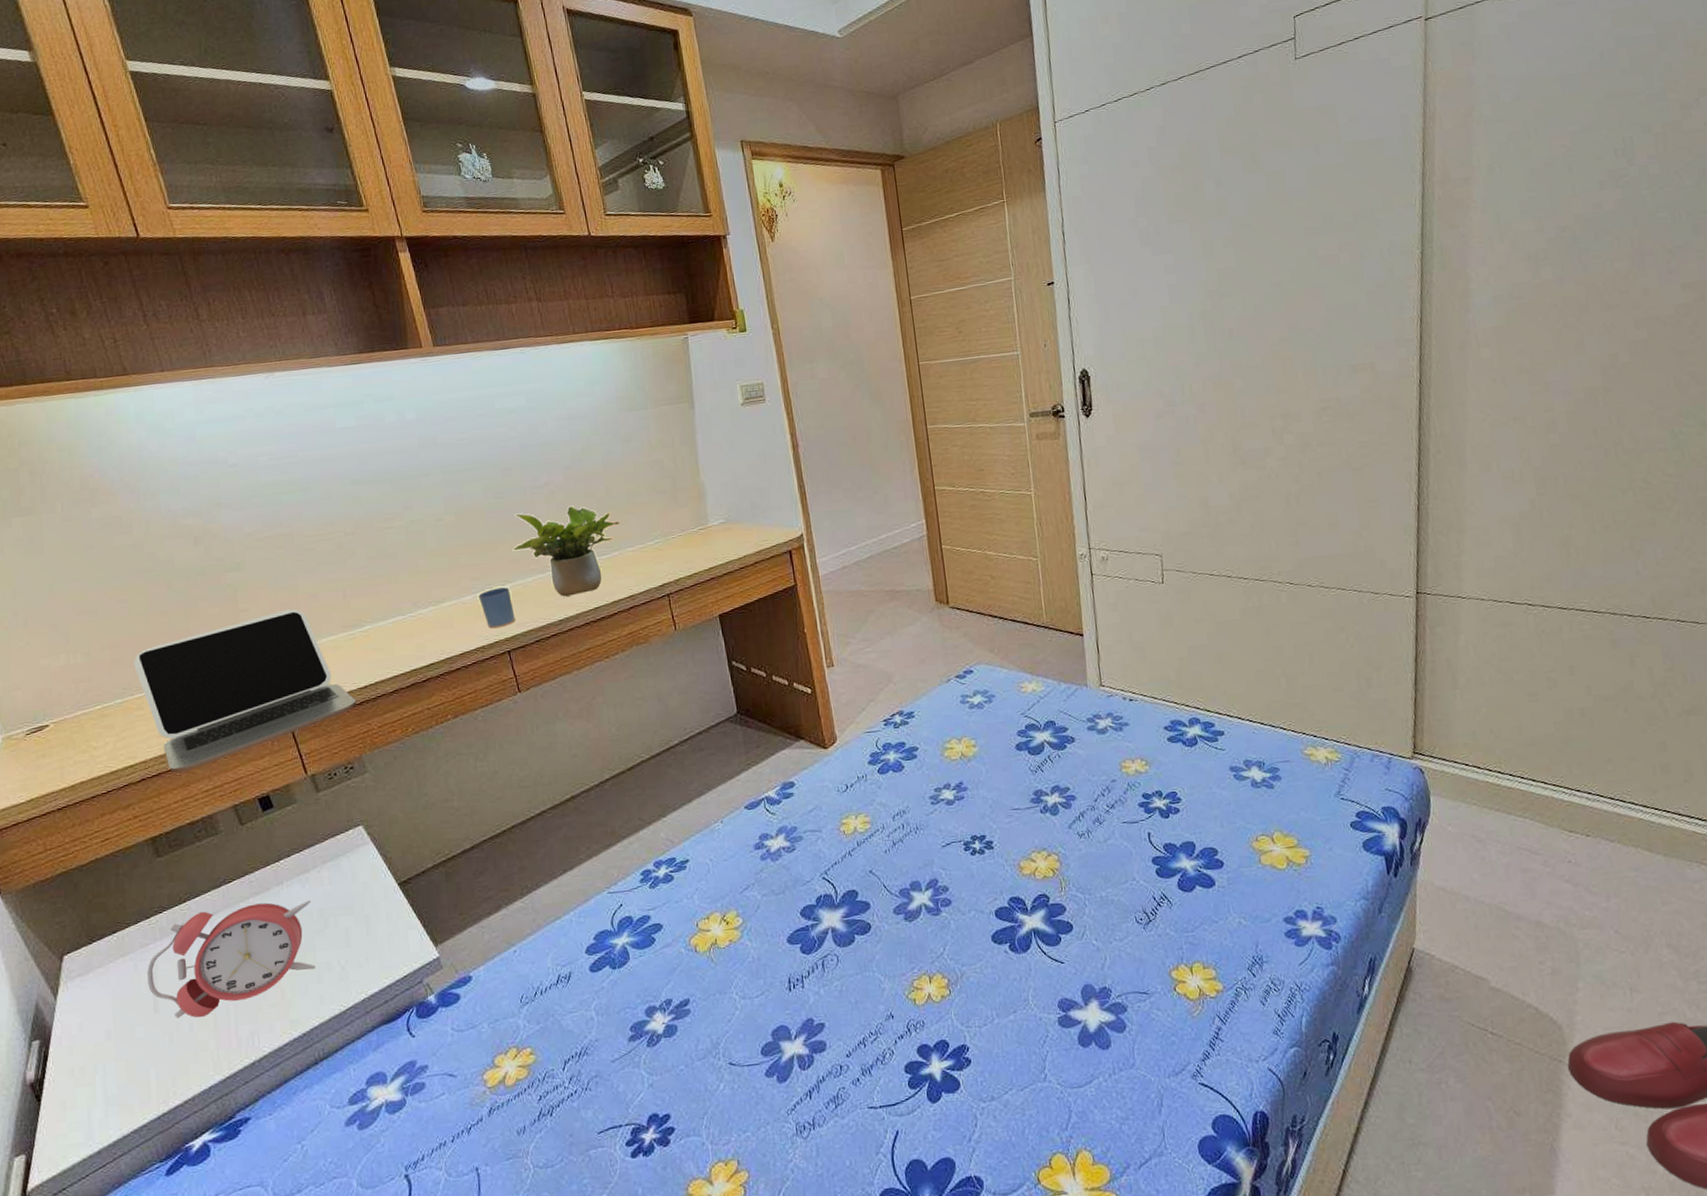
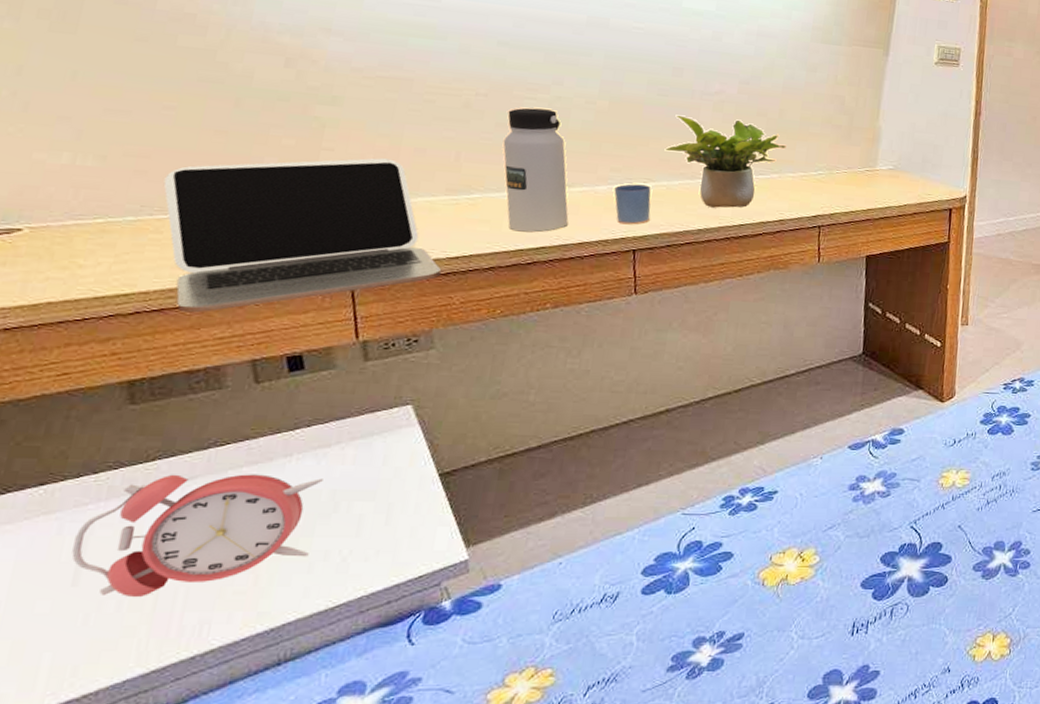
water bottle: none [374,534,448,654] -> present [503,108,569,233]

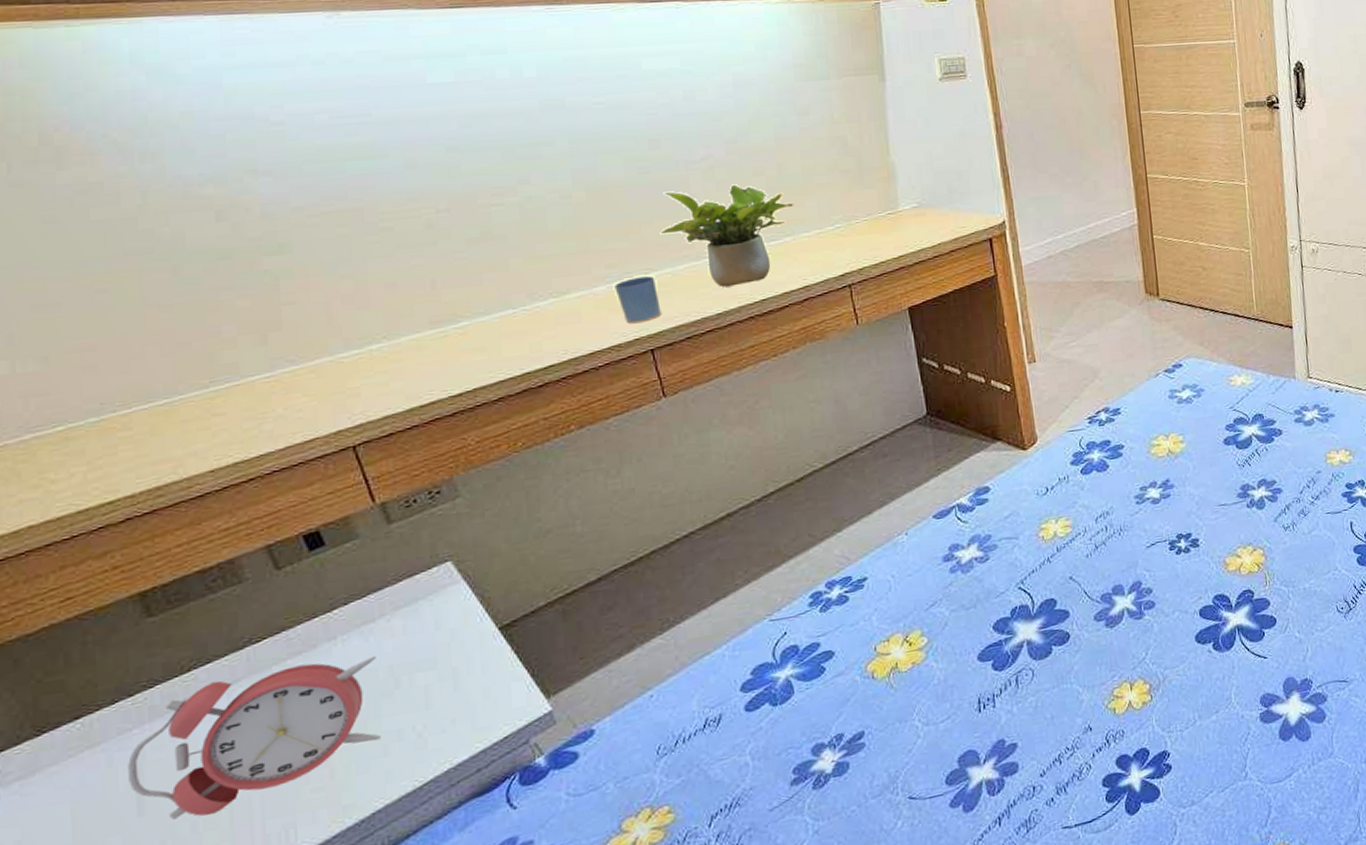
laptop: present [163,158,442,313] -> none [118,301,448,510]
water bottle: present [503,108,569,233] -> none [477,213,573,354]

